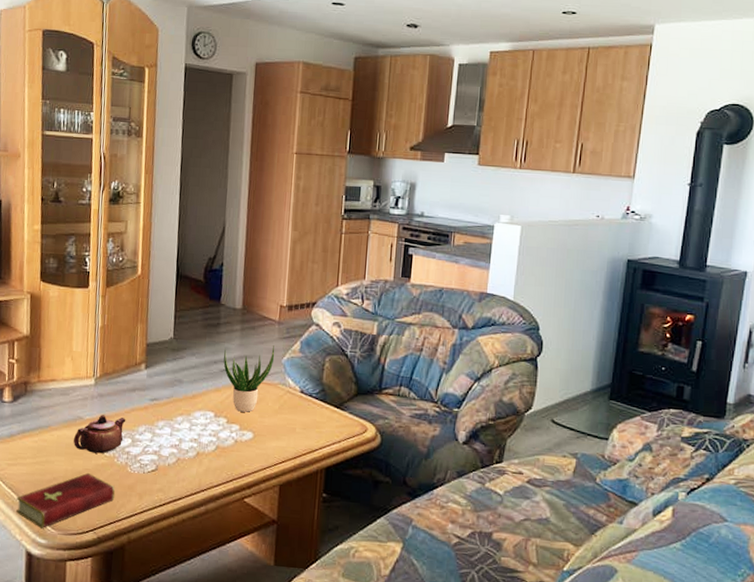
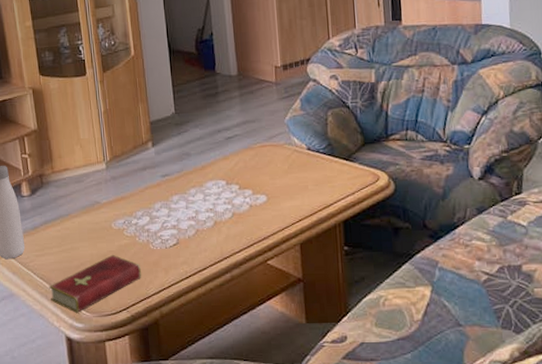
teapot: present [74,414,126,454] -> none [94,195,142,235]
potted plant: present [223,345,275,412] -> none [226,107,277,177]

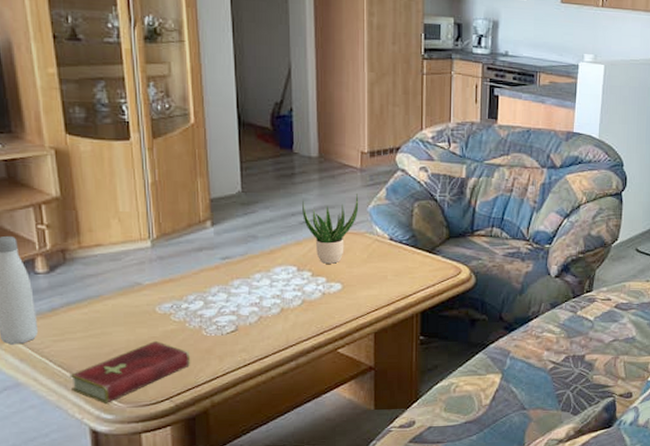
potted plant: none [226,107,277,177] -> present [302,194,359,264]

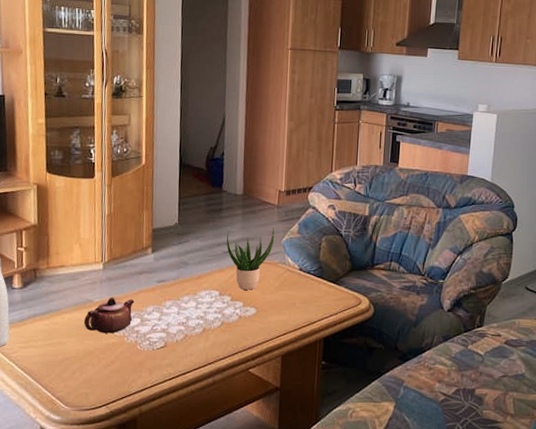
hardcover book: present [69,340,191,404] -> none [29,351,126,406]
teapot: none [133,277,195,320] -> present [84,296,135,334]

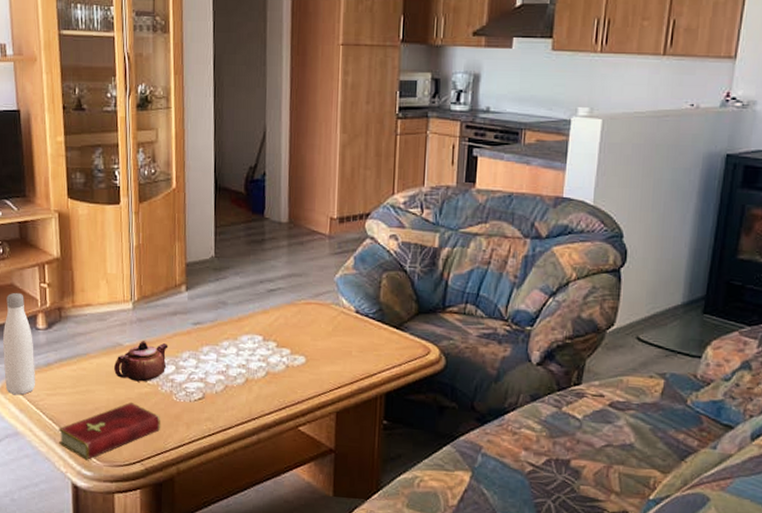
hardcover book: none [29,351,126,406] -> present [58,401,161,460]
potted plant: present [227,228,275,290] -> none [270,262,326,335]

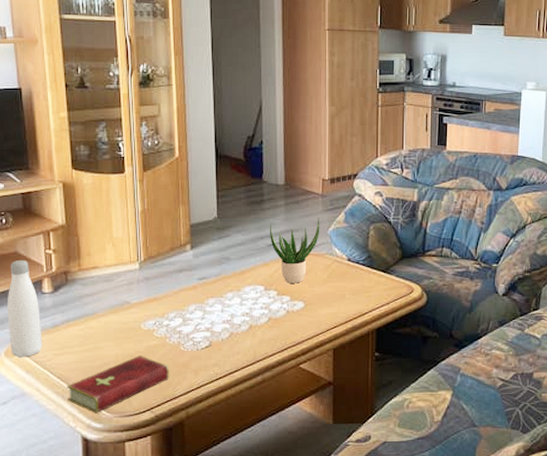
teapot: present [114,340,169,382] -> none [122,296,175,336]
potted plant: none [270,262,326,335] -> present [270,218,320,283]

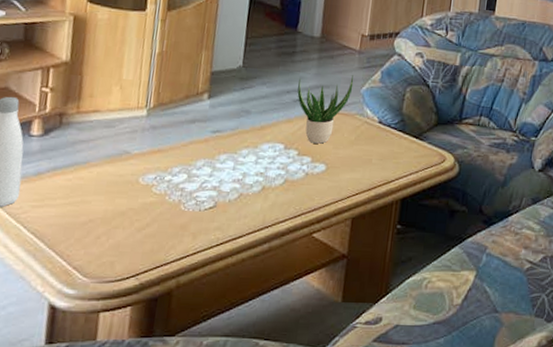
hardcover book: present [67,355,170,413] -> none [39,212,165,277]

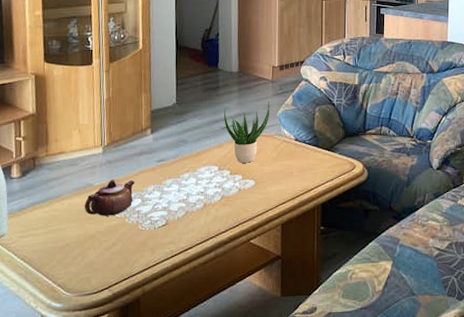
teapot: none [117,147,182,191] -> present [85,179,135,216]

